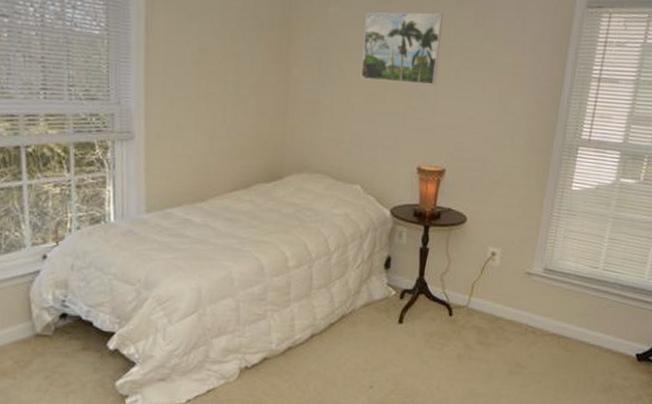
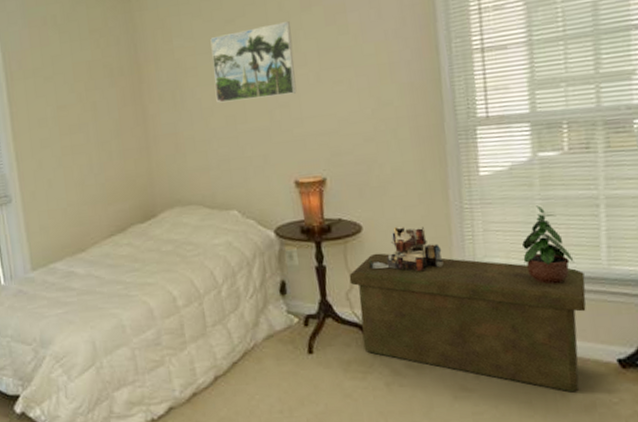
storage bench: none [446,243,630,376] -> present [349,253,586,393]
ruined building: none [466,222,528,265] -> present [369,226,444,272]
potted plant: none [588,223,625,289] -> present [522,205,574,285]

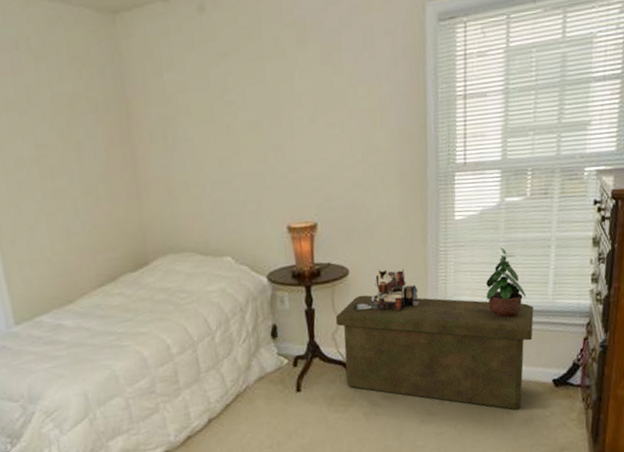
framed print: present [210,21,297,103] -> none [203,58,291,145]

